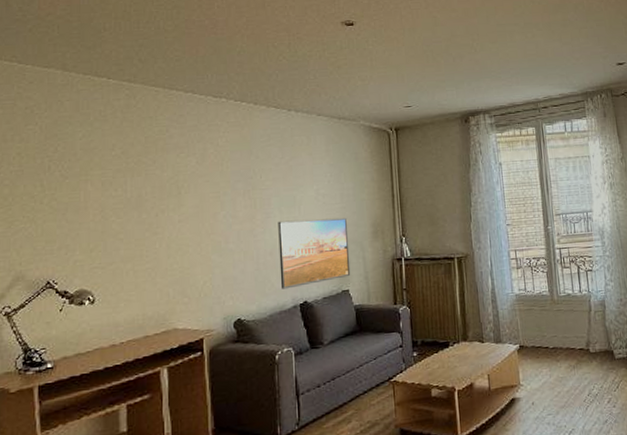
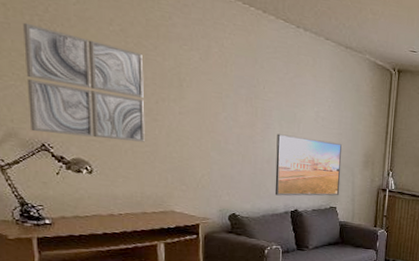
wall art: none [35,166,146,271] -> present [23,22,145,142]

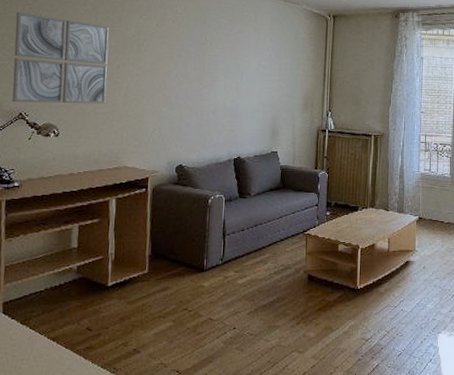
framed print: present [274,133,343,196] -> none [219,85,283,144]

